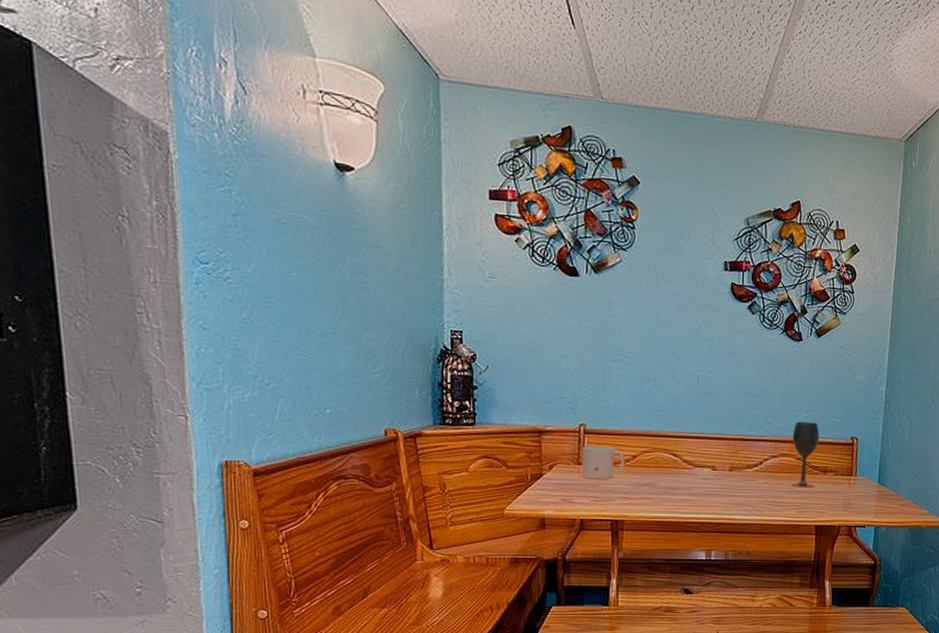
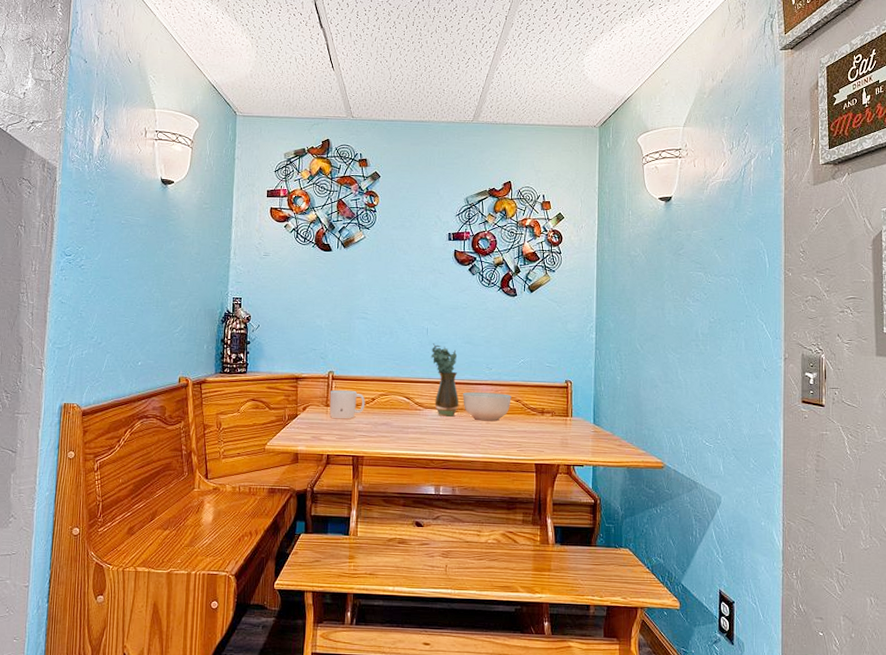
vase: none [702,393,735,476] -> present [430,343,459,417]
bowl: none [737,448,793,481] -> present [462,391,512,422]
wine glass: present [791,421,820,488] -> none [511,367,536,428]

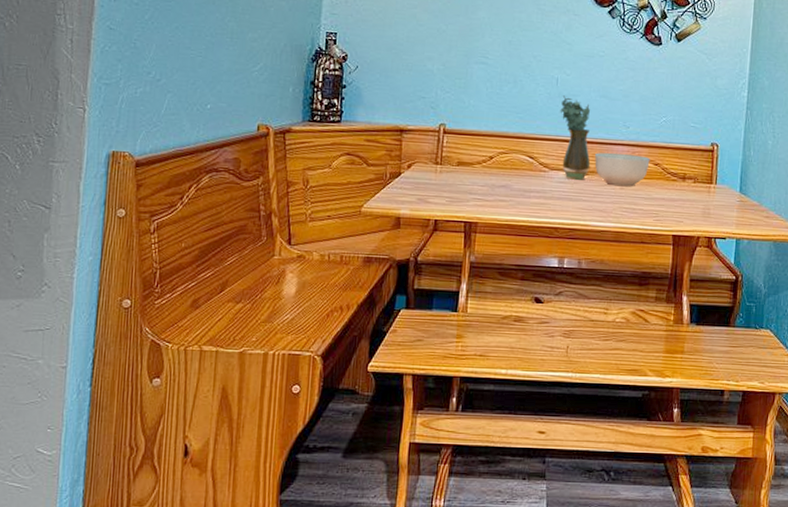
mug: present [329,389,366,420] -> none [438,145,482,180]

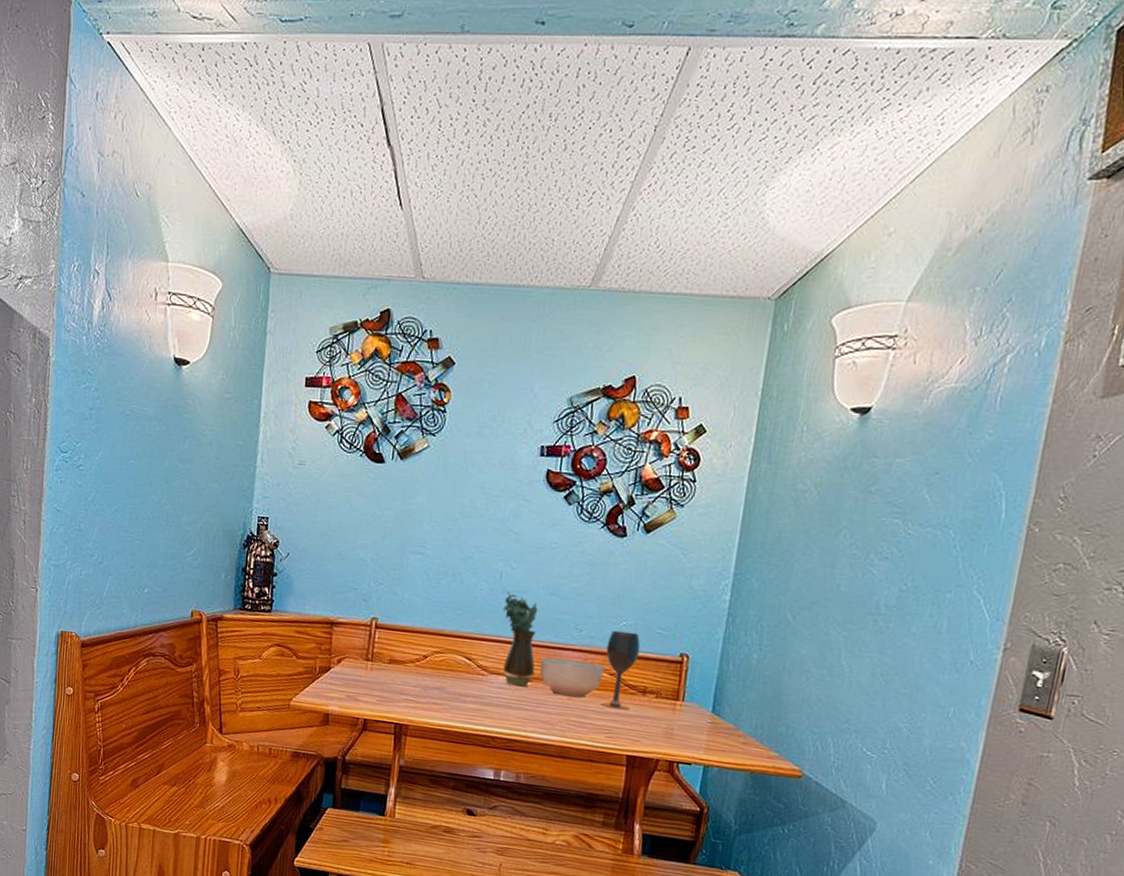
wine glass: none [648,126,679,195] -> present [600,630,641,710]

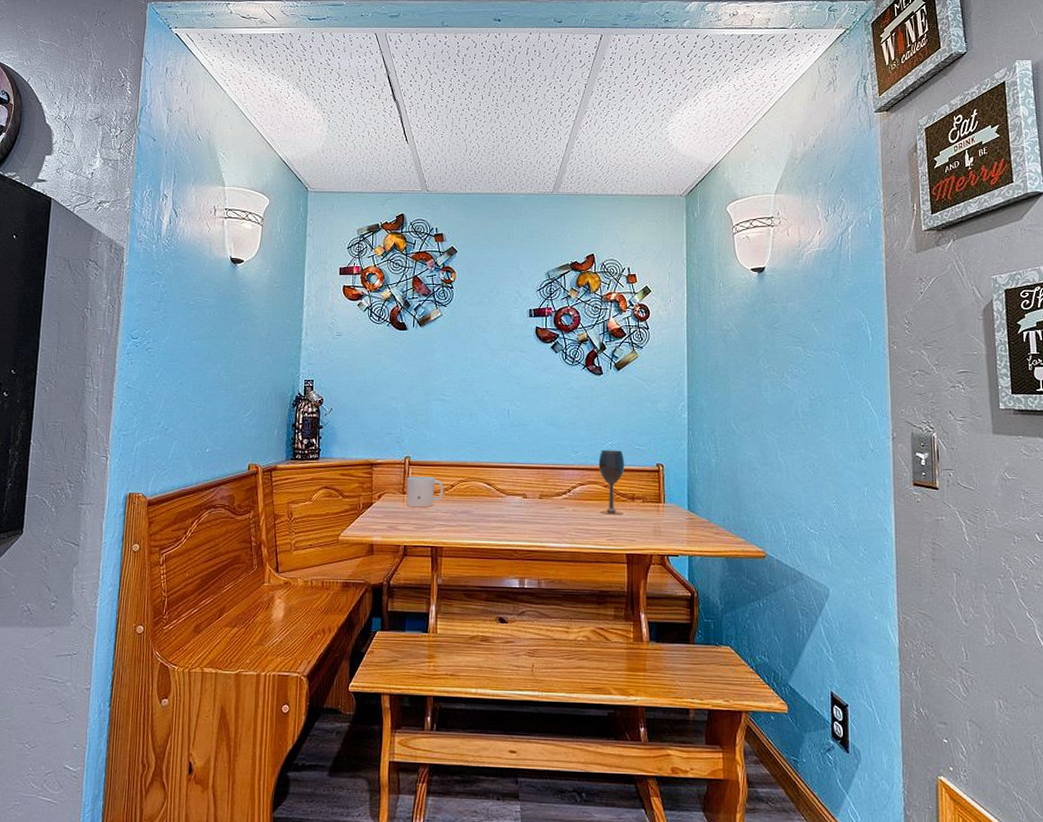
mug: none [369,641,416,680] -> present [406,476,444,508]
vase: present [502,592,537,687] -> none [512,425,544,504]
bowl: present [539,657,605,699] -> none [546,476,599,509]

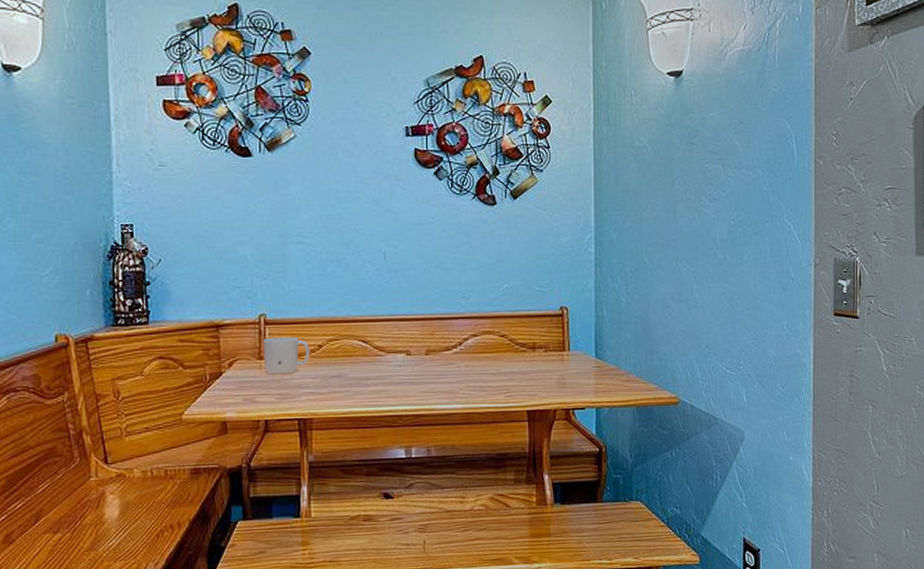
wine glass: present [598,450,625,515] -> none [493,293,524,368]

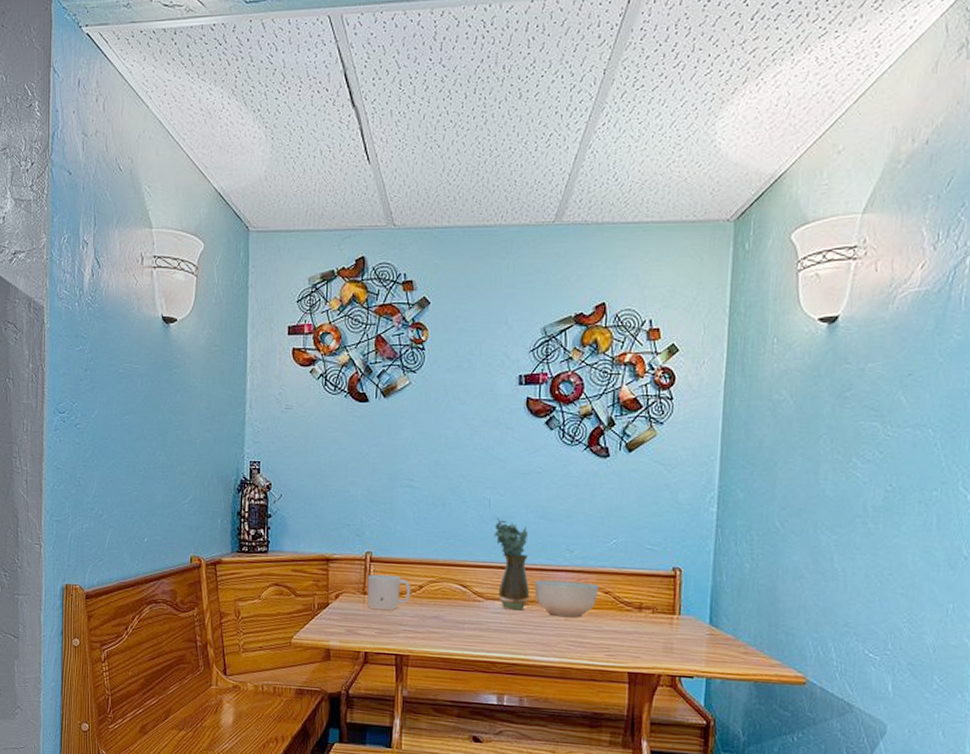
vase: none [391,270,431,362] -> present [494,518,530,611]
bowl: none [433,327,495,364] -> present [534,580,599,618]

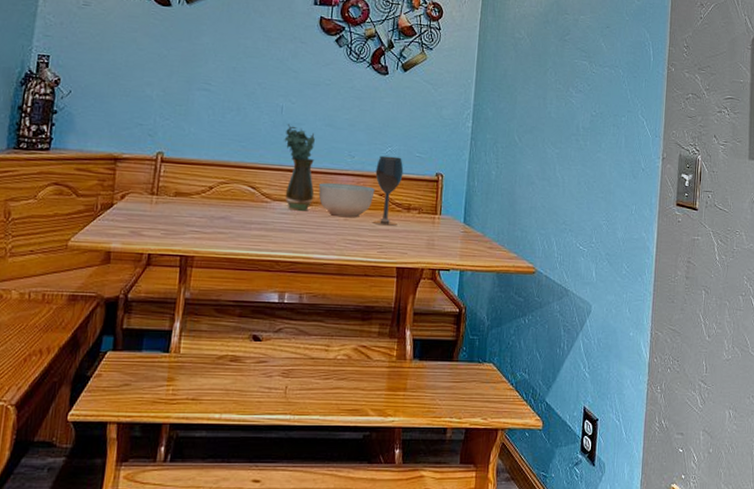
mug: present [366,574,411,611] -> none [154,174,201,212]
wine glass: none [597,549,633,627] -> present [372,155,404,226]

